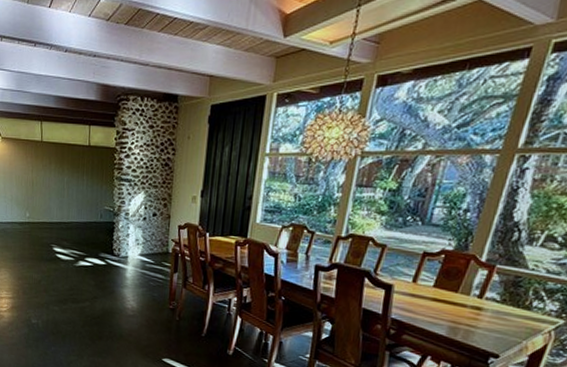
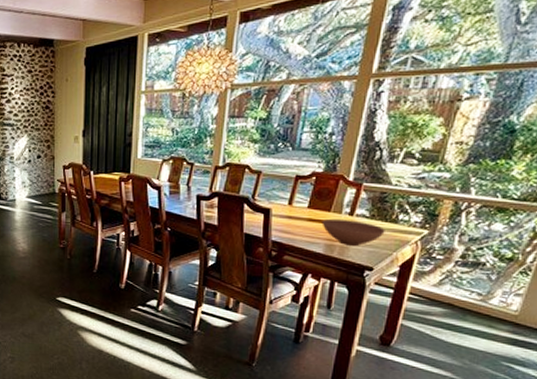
bowl: none [447,300,516,332] -> present [321,218,385,247]

